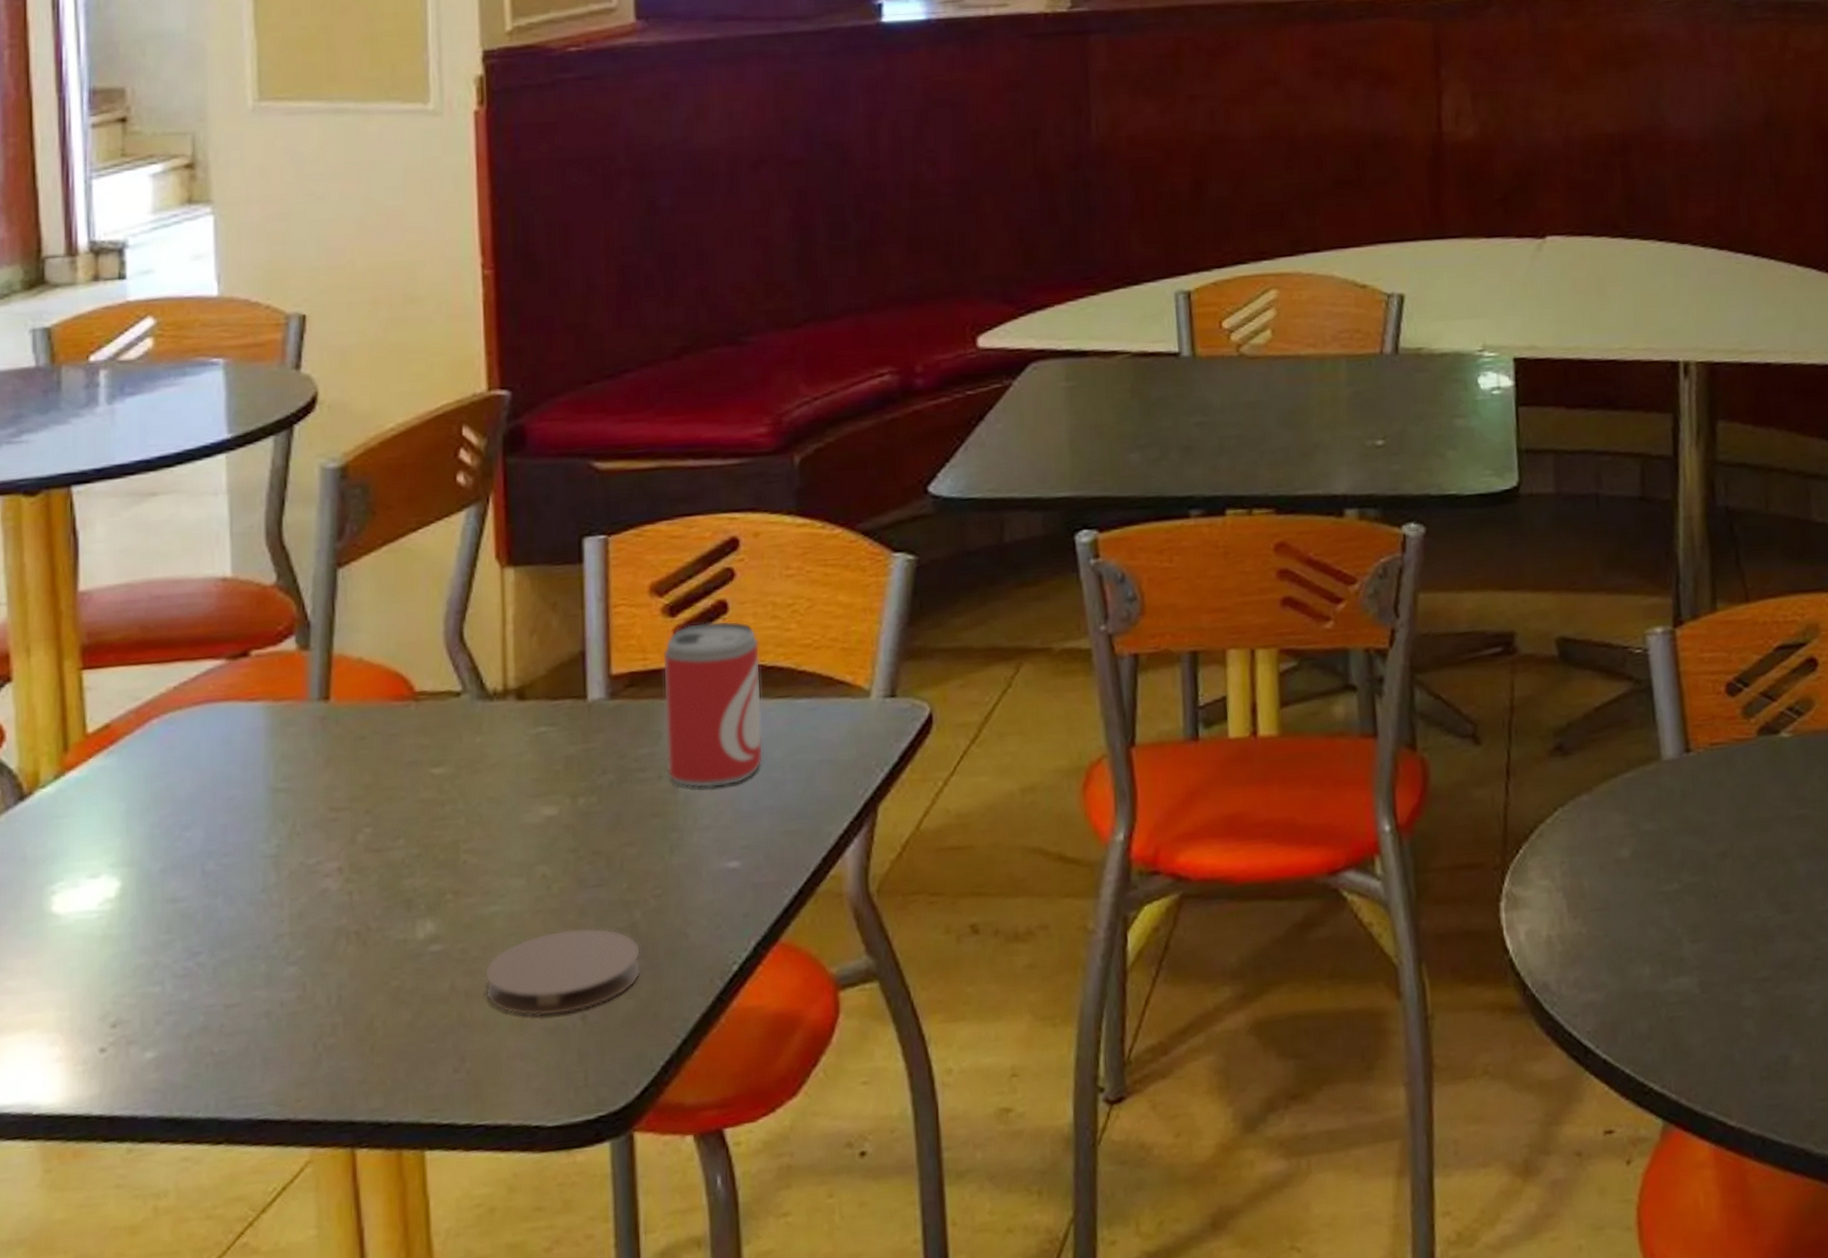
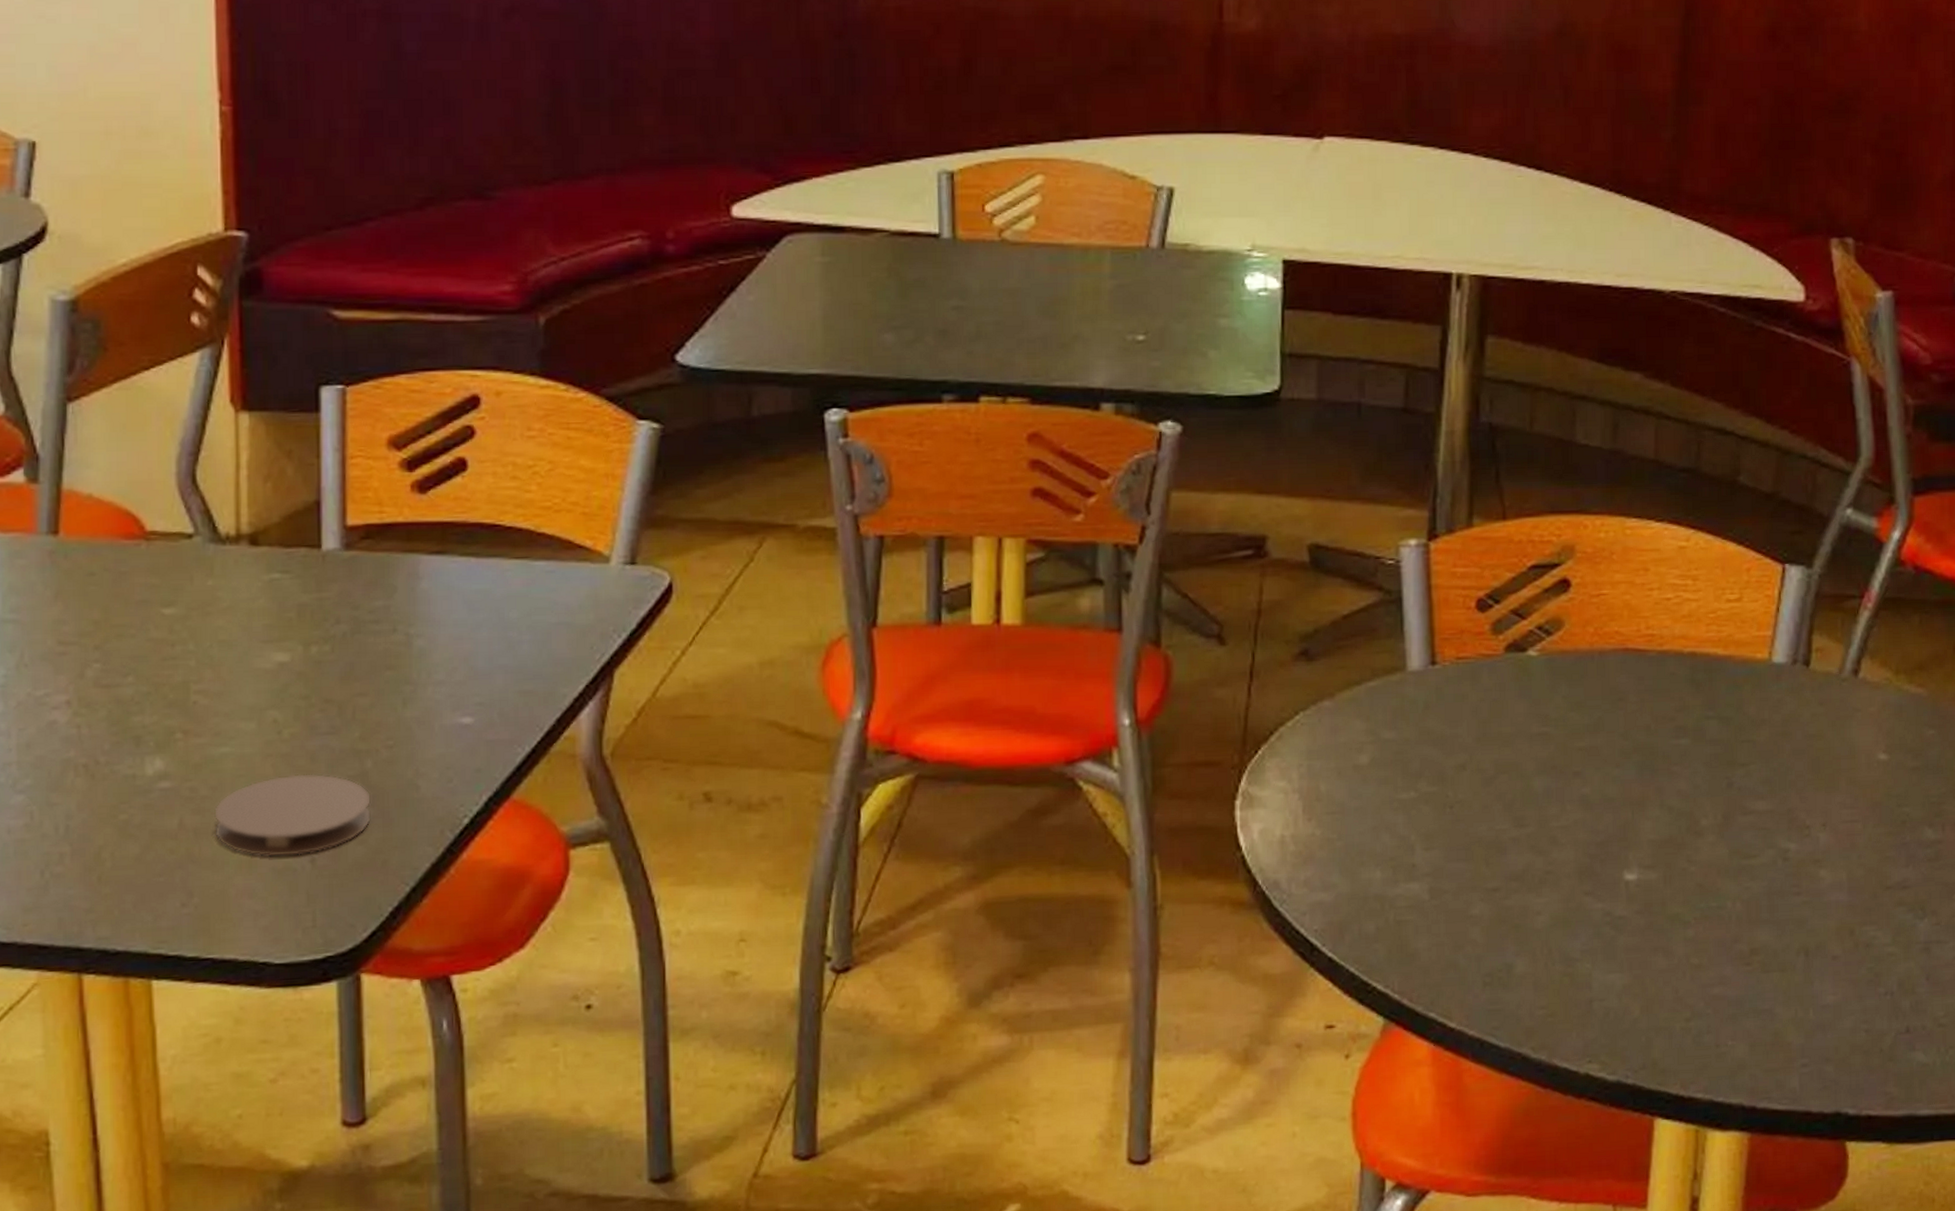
beer can: present [662,620,763,788] -> none [399,478,500,644]

